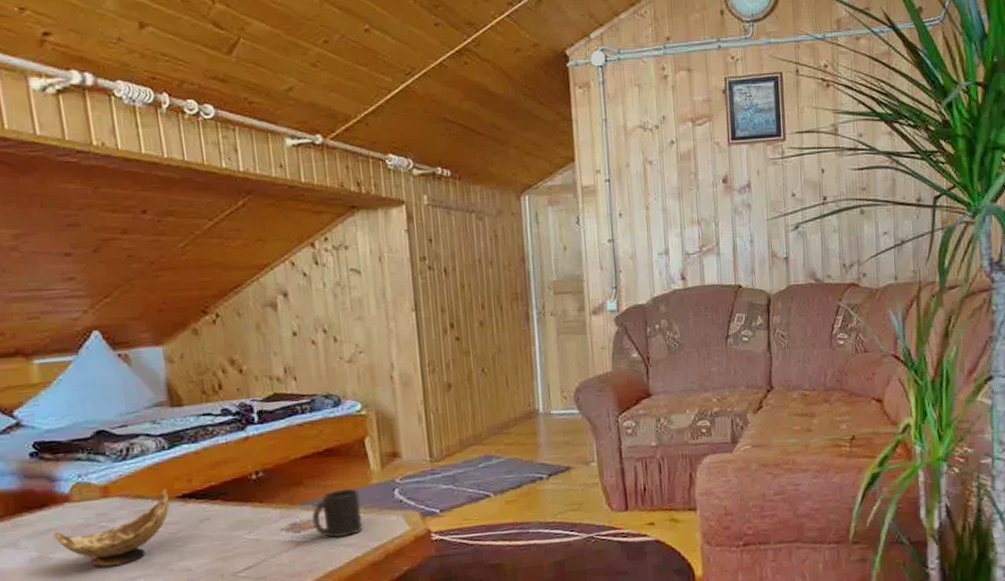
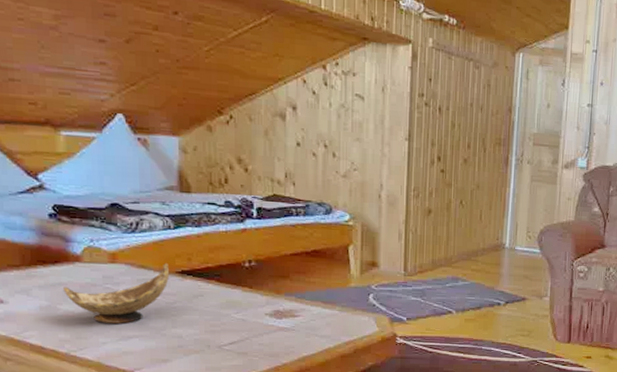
mug: present [312,488,363,538] -> none [294,287,338,328]

